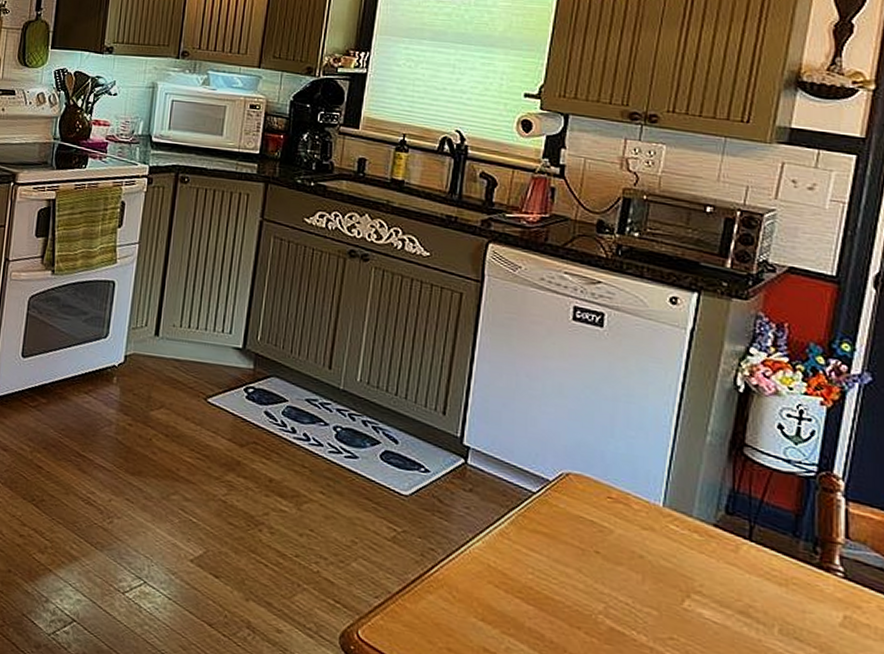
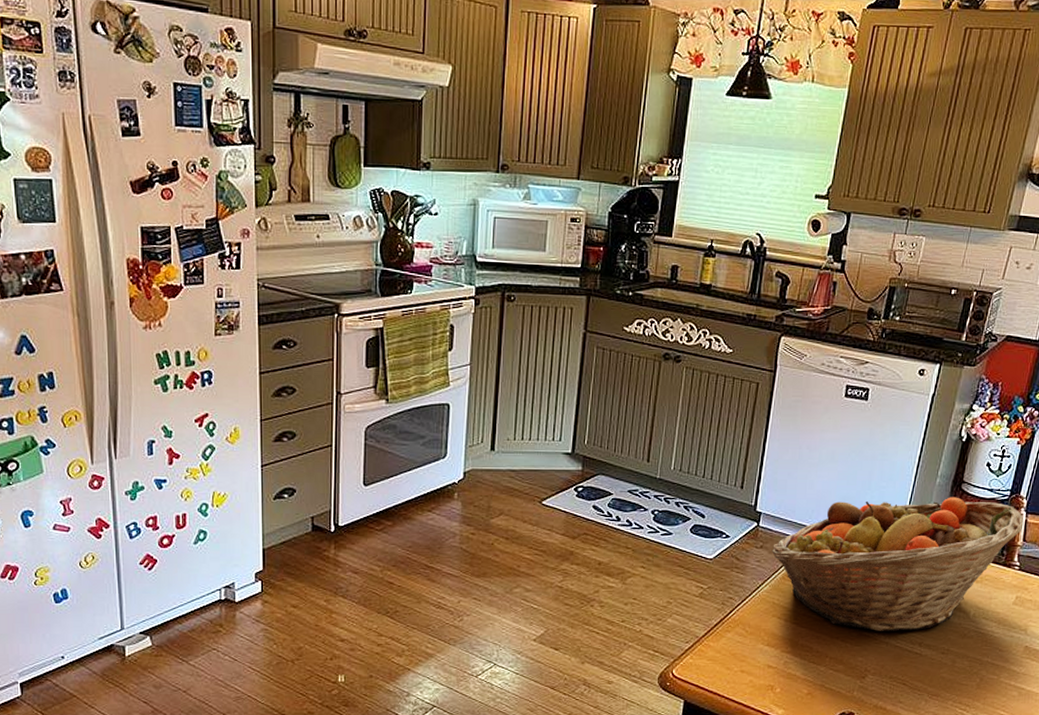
fruit basket: none [484,447,844,638] -> present [771,497,1024,631]

